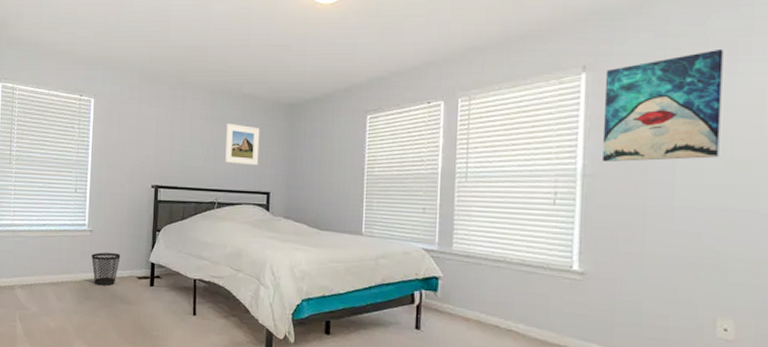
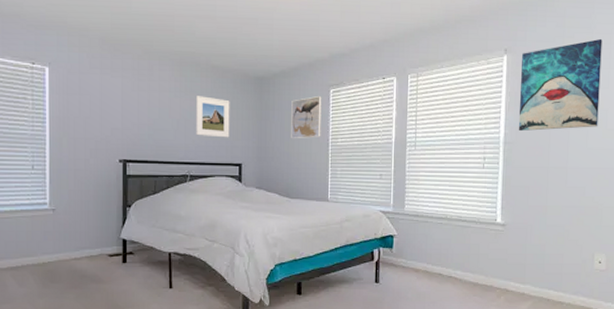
wastebasket: present [91,252,121,286] -> none [56,231,89,267]
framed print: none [322,123,358,168] -> present [291,96,322,139]

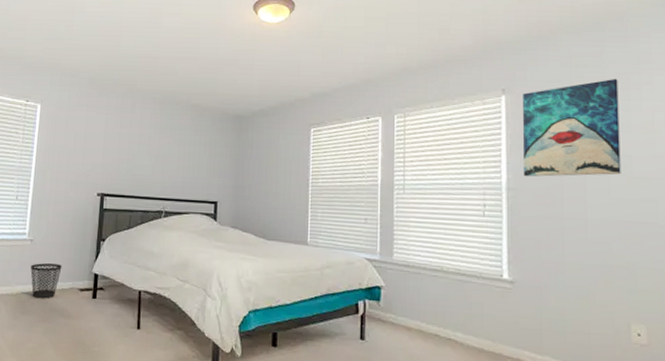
wastebasket: none [56,231,89,267] -> present [30,263,62,299]
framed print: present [196,96,230,138] -> none [173,133,208,175]
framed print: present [291,96,322,139] -> none [269,135,302,178]

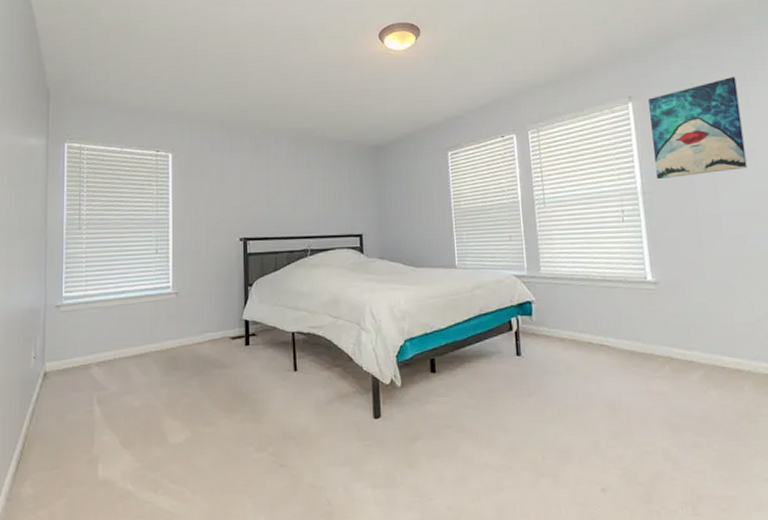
wastebasket: present [30,263,62,299] -> none [178,314,211,352]

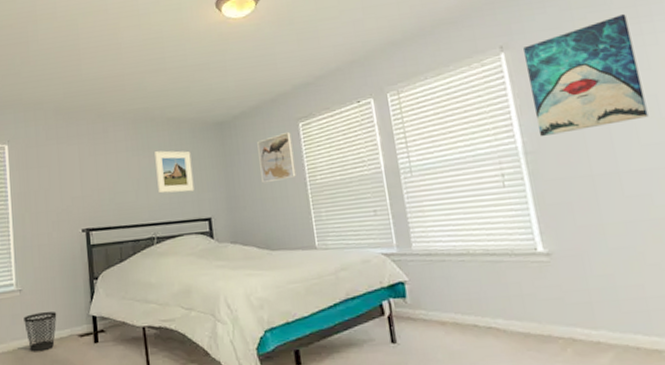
wastebasket: none [178,314,211,352] -> present [24,311,57,352]
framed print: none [313,169,349,209] -> present [155,150,195,194]
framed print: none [409,160,443,206] -> present [257,132,296,184]

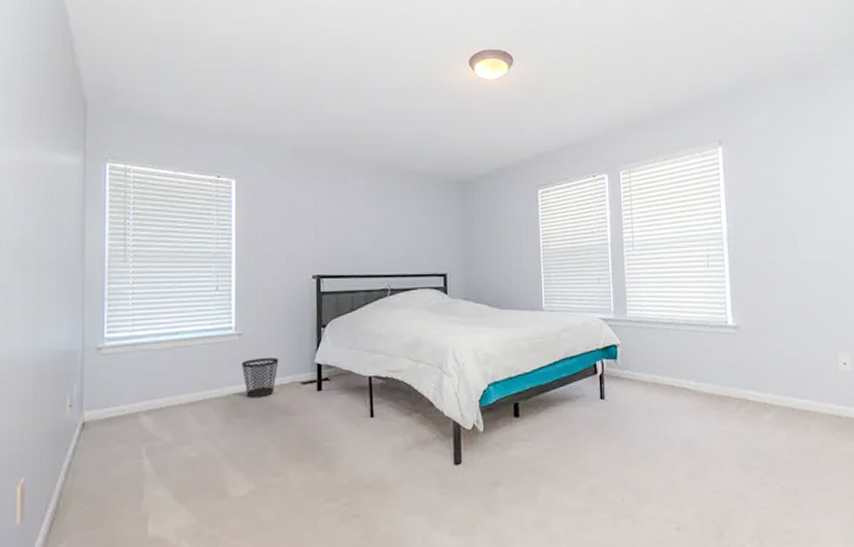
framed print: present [155,150,195,194] -> none [395,203,432,247]
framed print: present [257,132,296,184] -> none [497,198,531,245]
wall art: present [523,13,649,137] -> none [738,125,825,226]

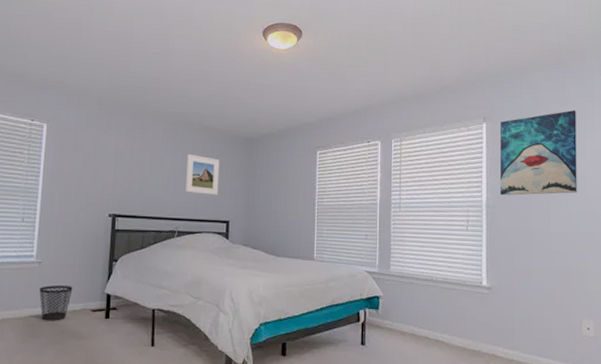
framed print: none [395,203,432,247] -> present [185,154,220,195]
wall art: none [738,125,825,226] -> present [499,109,577,196]

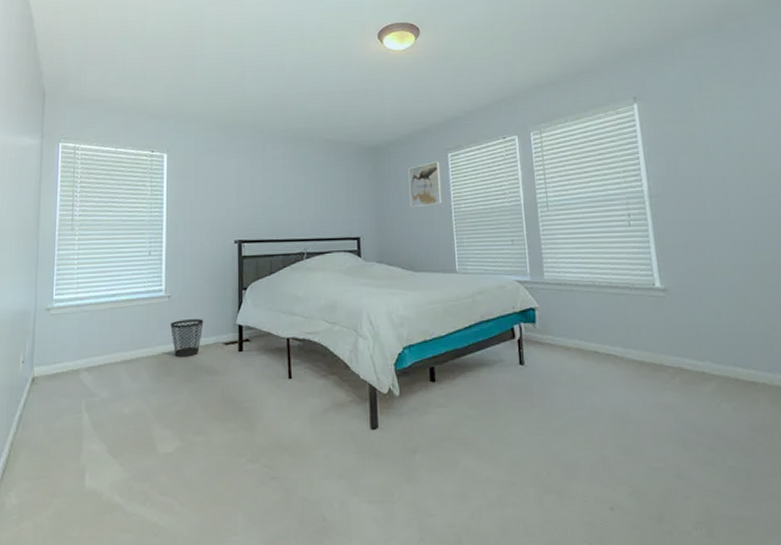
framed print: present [185,154,220,195] -> none [310,170,346,212]
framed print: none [278,157,309,198] -> present [408,162,443,208]
wall art: present [499,109,577,196] -> none [654,77,758,183]

